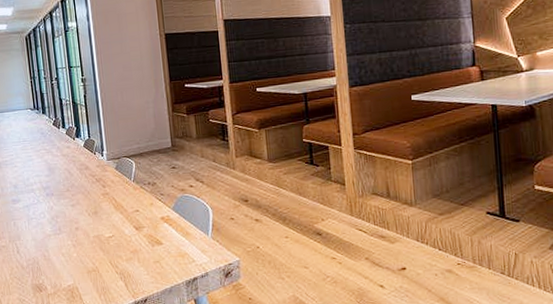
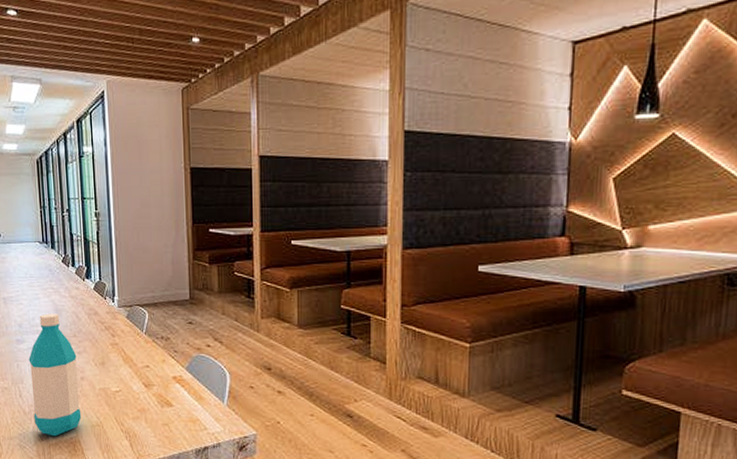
water bottle: none [25,172,78,287] -> present [28,313,82,437]

